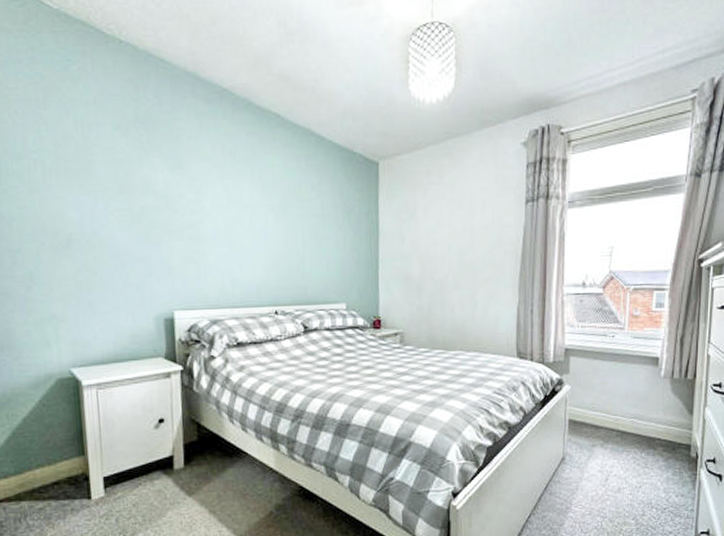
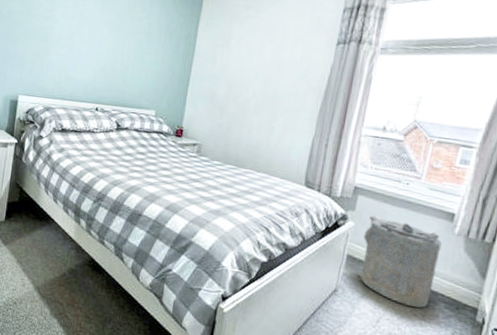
laundry hamper: none [581,375,652,457] -> present [359,215,442,308]

